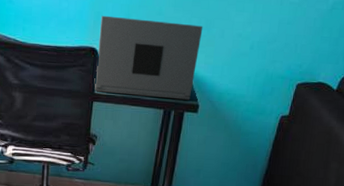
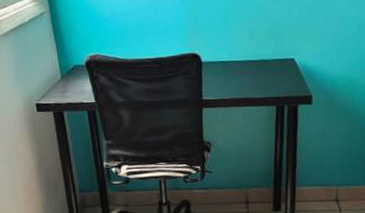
laptop: present [94,15,203,100] -> none [199,14,305,98]

